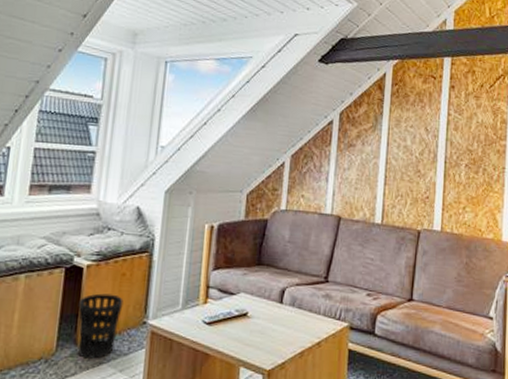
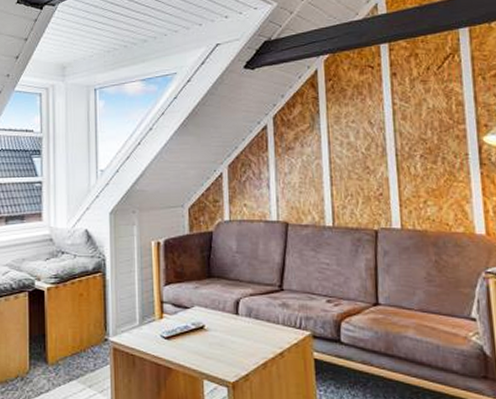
wastebasket: present [78,293,124,359] -> none [44,314,84,376]

